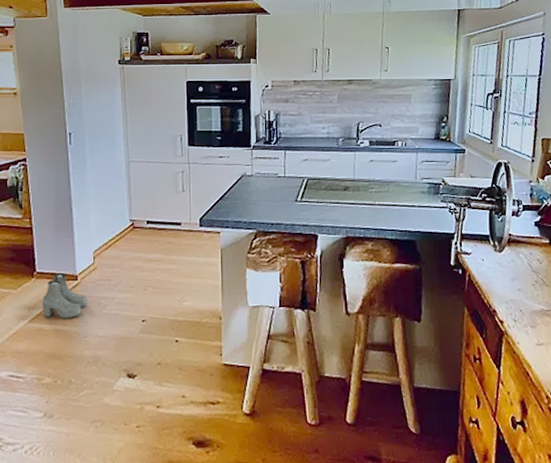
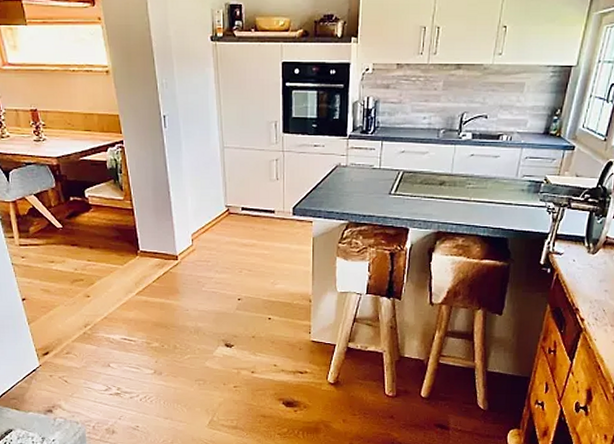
boots: present [42,273,87,319] -> none [147,253,188,293]

